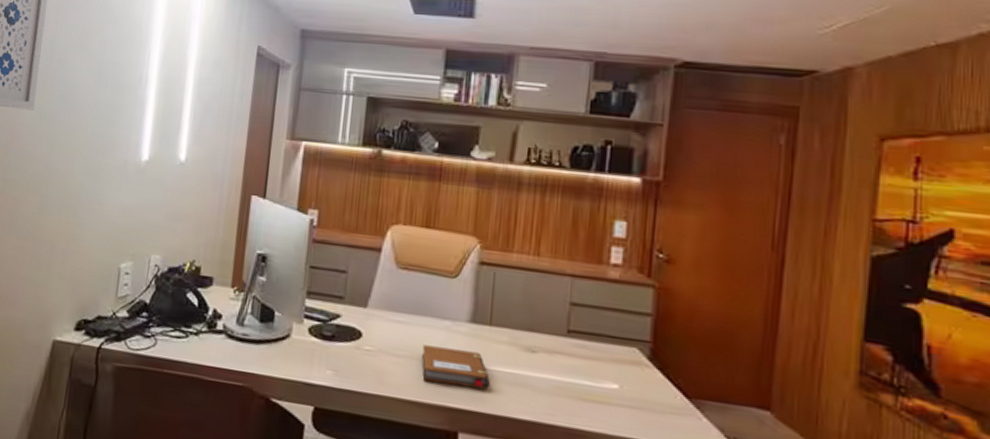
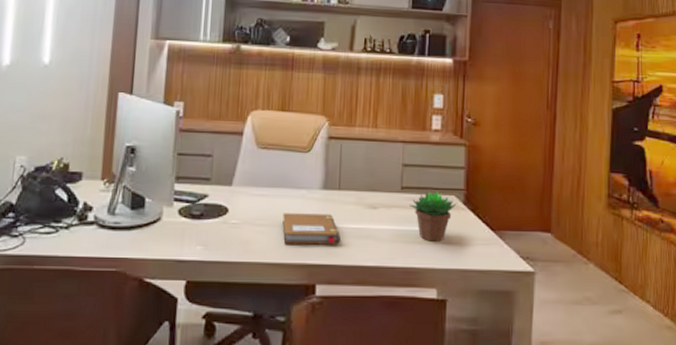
succulent plant: none [576,339,640,403] -> present [408,191,457,242]

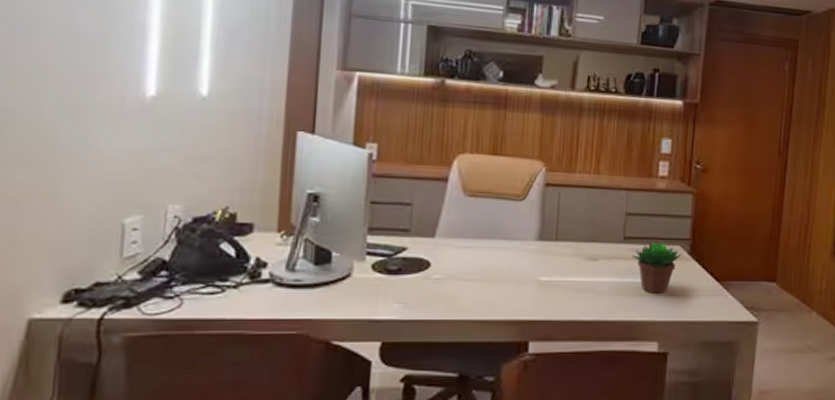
notebook: present [282,213,341,245] -> none [492,266,557,299]

